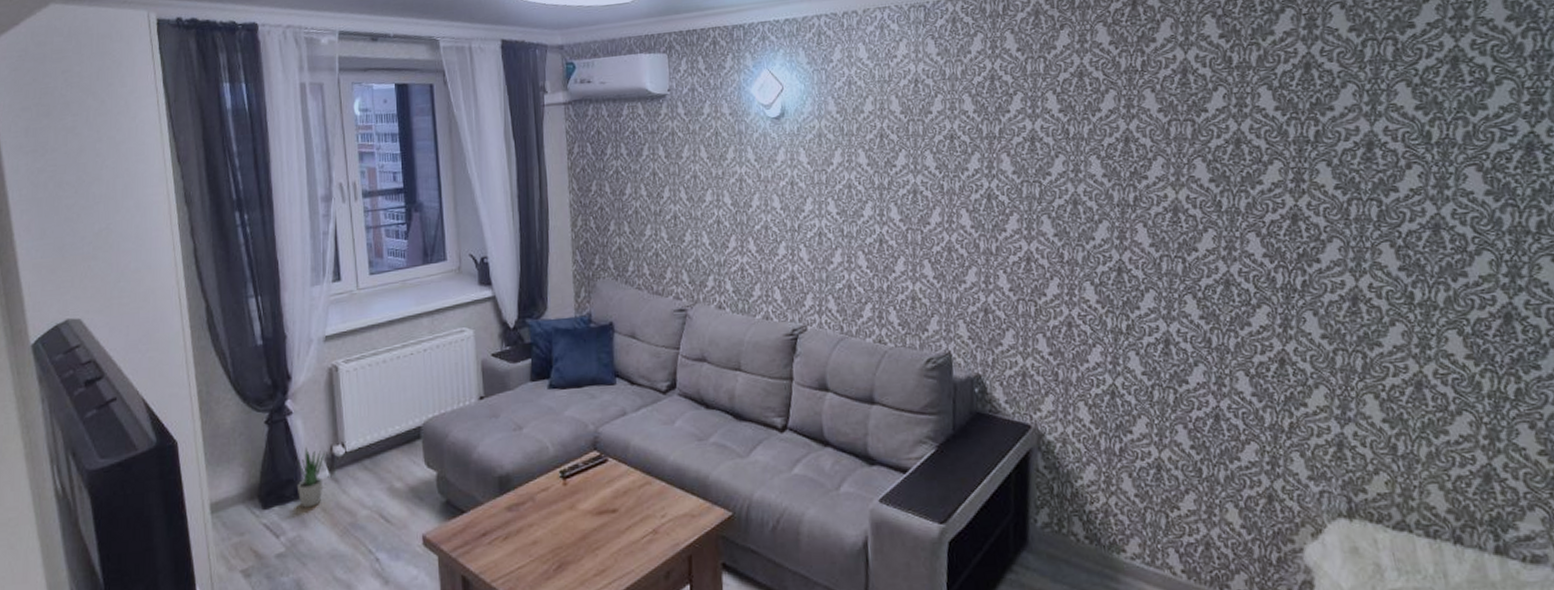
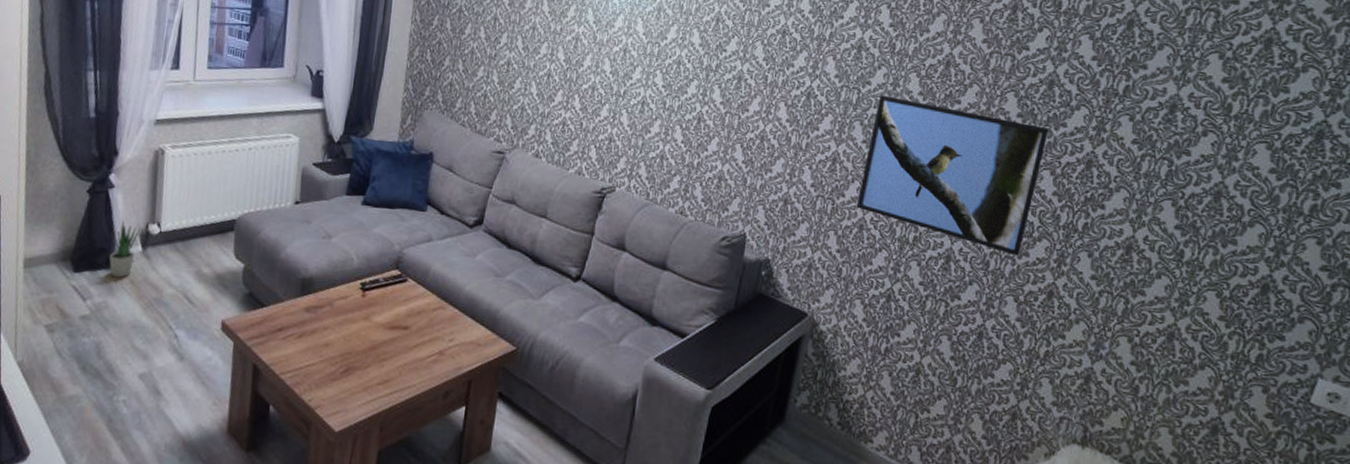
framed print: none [1060,183,1246,328] -> present [856,95,1049,256]

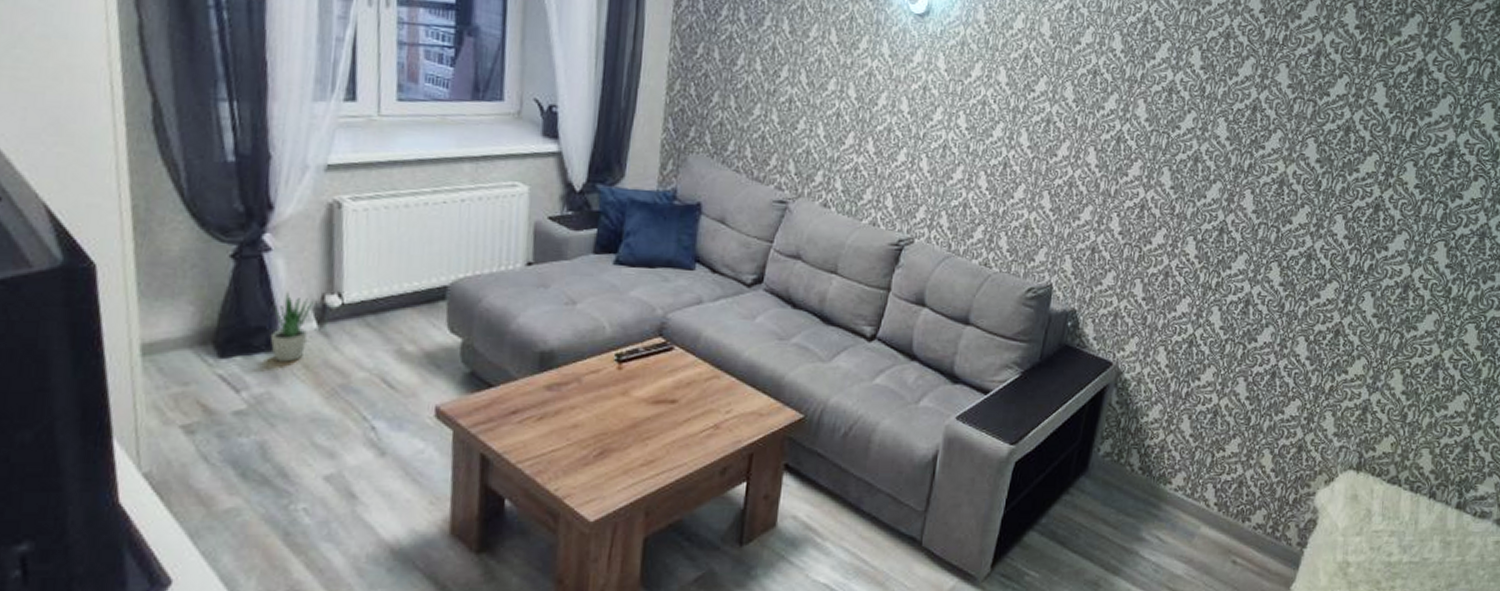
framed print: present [856,95,1049,256] -> none [1162,140,1344,298]

